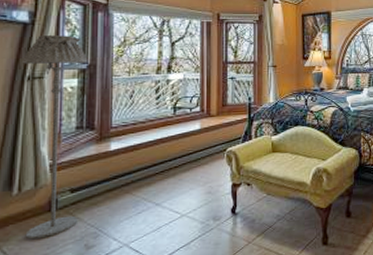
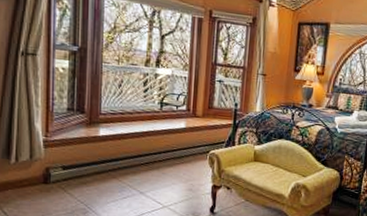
floor lamp: present [22,35,88,240] -> none [16,11,79,207]

